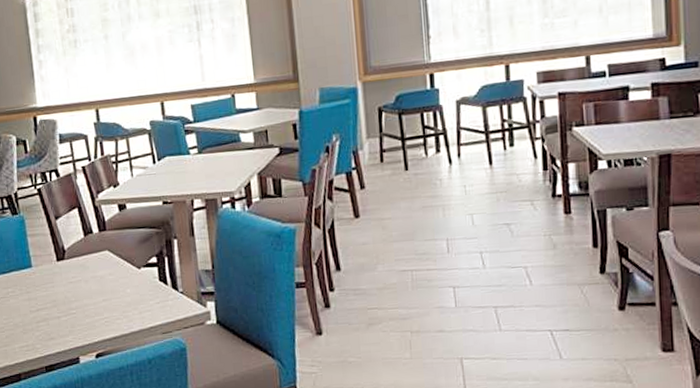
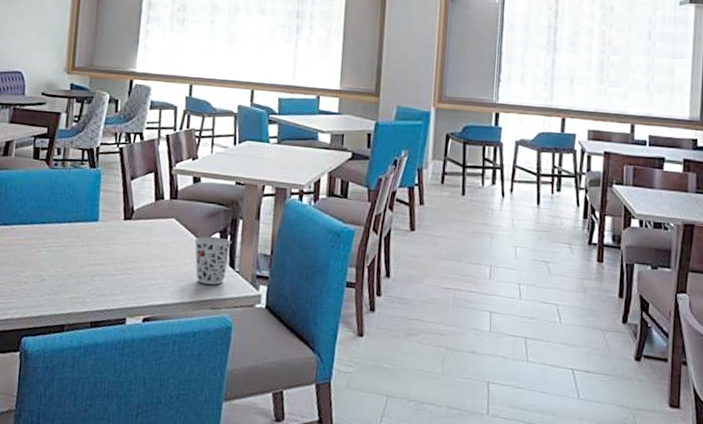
cup: none [132,261,170,311] -> present [195,237,232,285]

